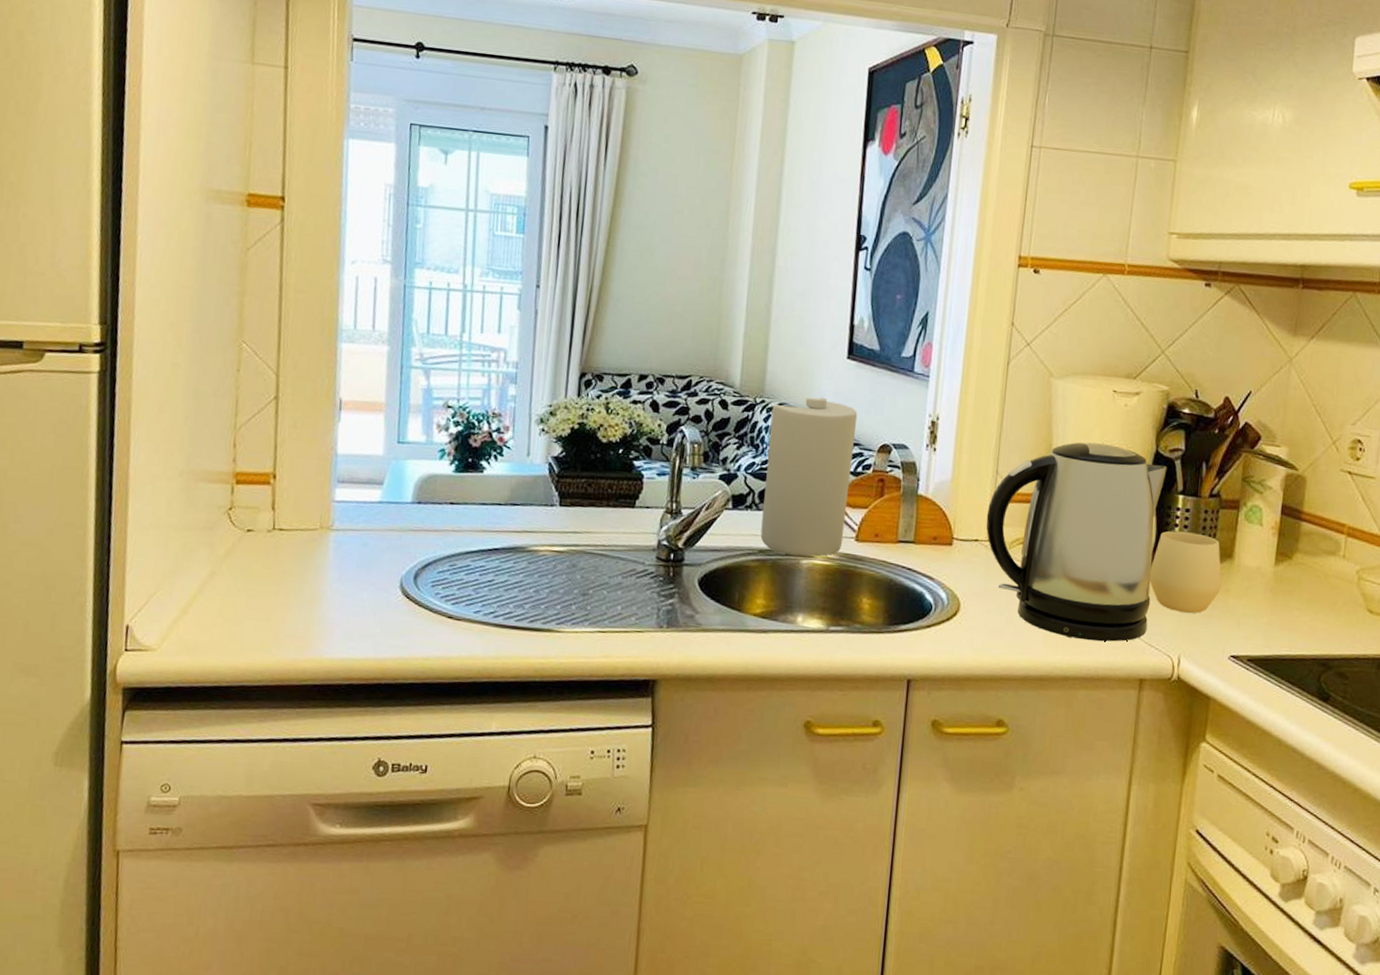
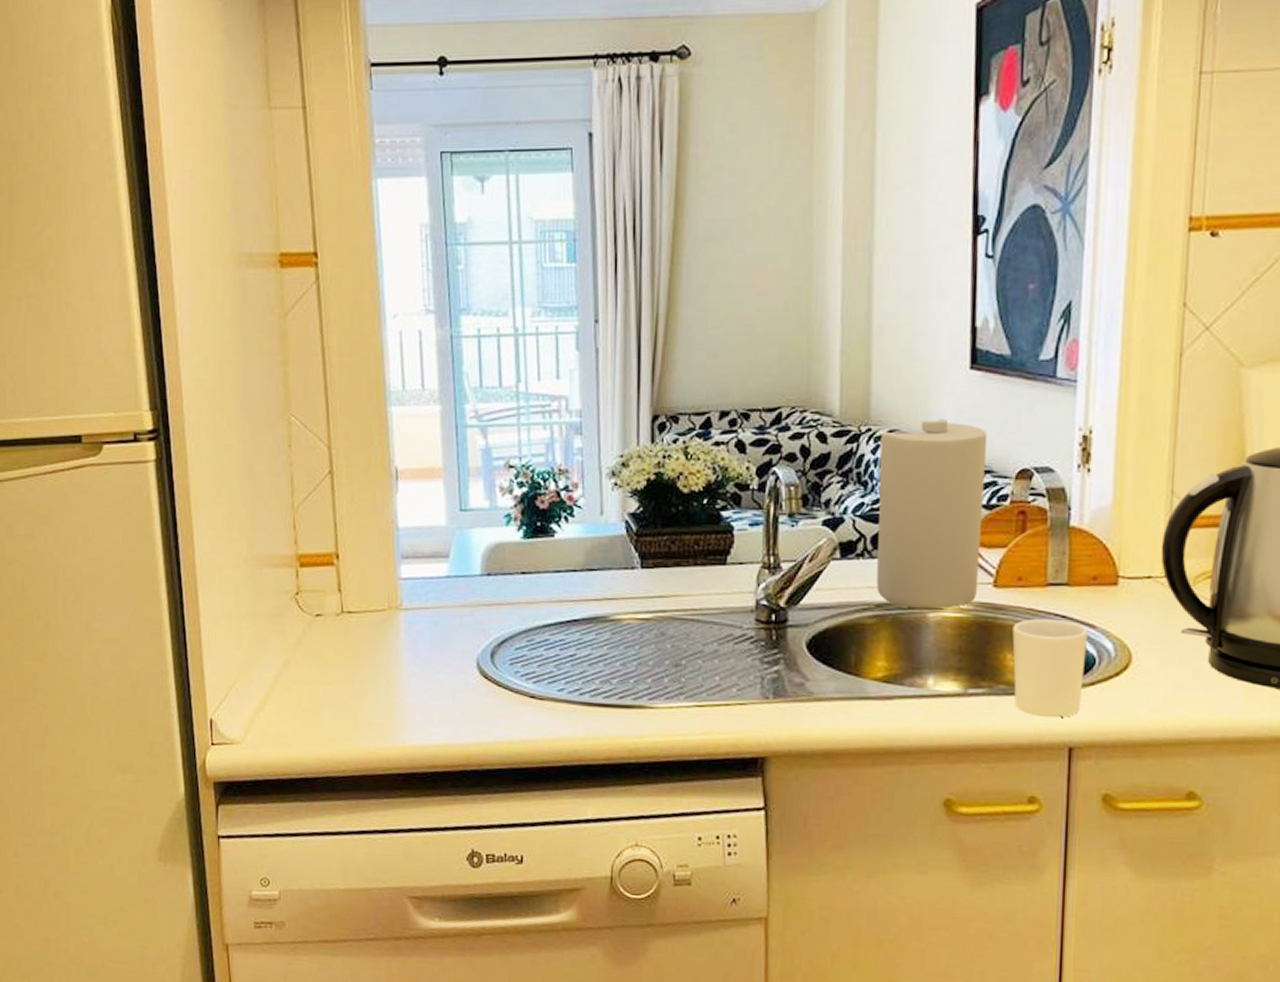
mug: none [866,569,927,654] -> present [1012,618,1087,718]

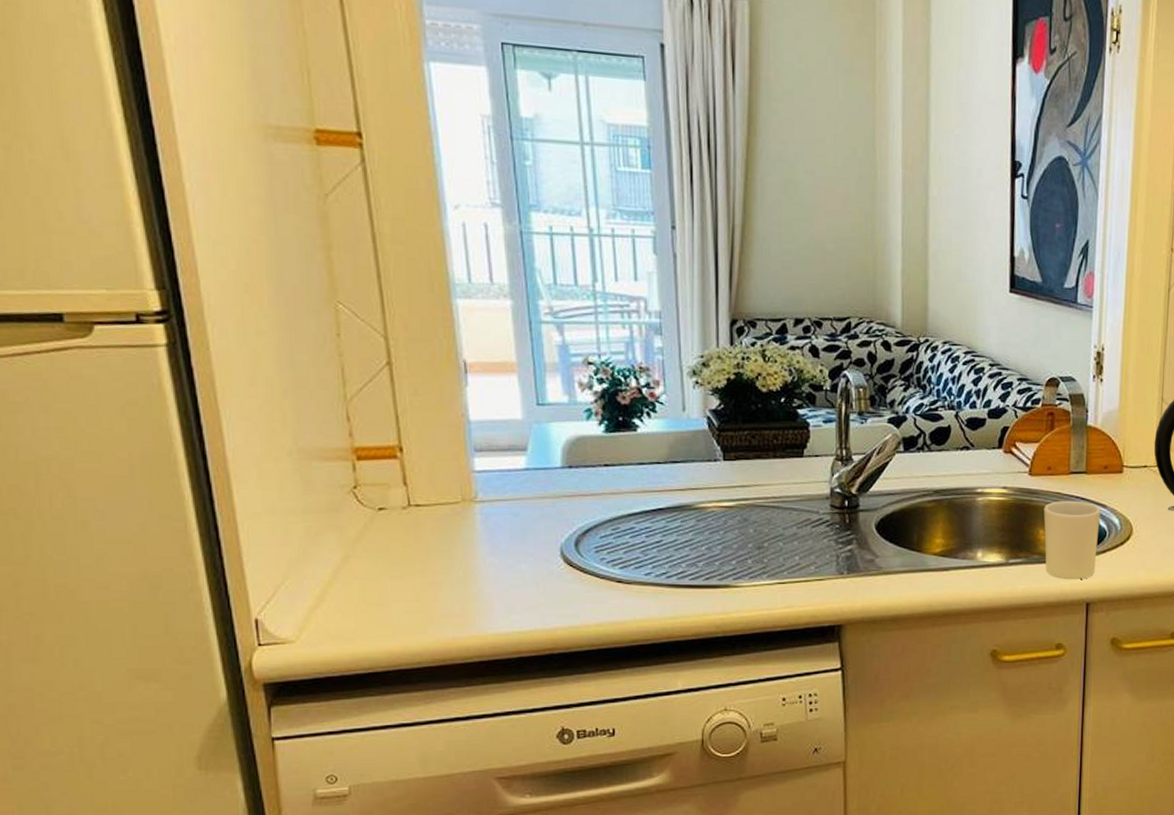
paper towel holder: present [876,418,988,610] -> none [934,333,1024,494]

